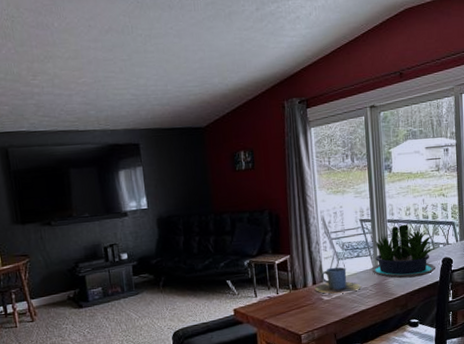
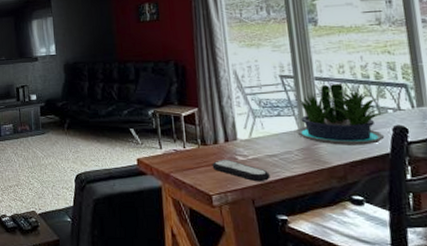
remote control: none [301,300,349,318] -> present [212,160,270,182]
cup: present [315,267,361,294] -> none [228,125,284,155]

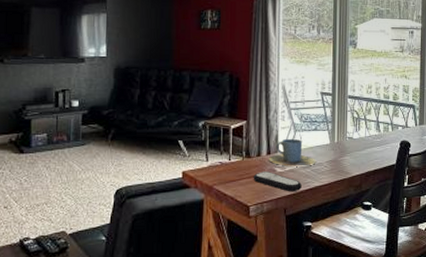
cup: none [228,125,284,155] -> present [269,138,316,166]
potted plant: present [296,84,393,145] -> none [328,102,402,158]

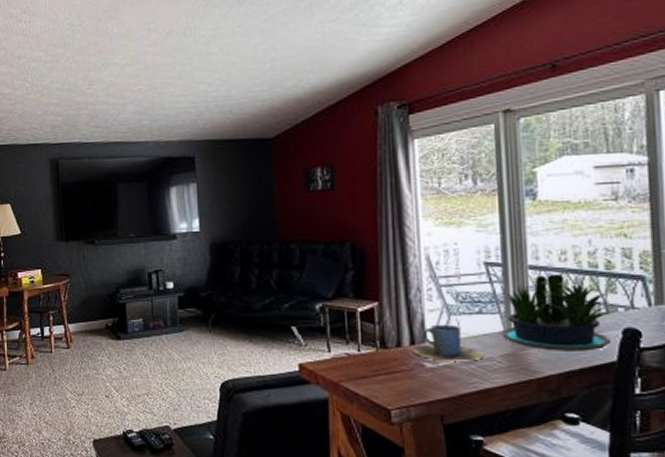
remote control: present [253,171,302,192] -> none [392,366,465,395]
potted plant: none [328,102,402,158] -> present [501,274,624,351]

